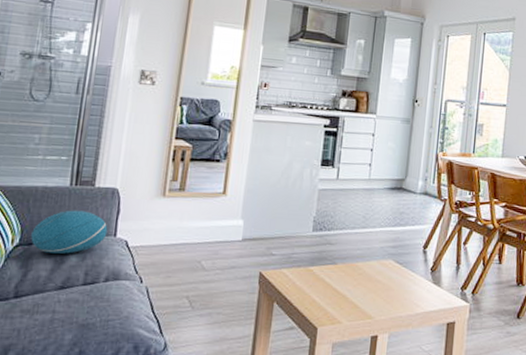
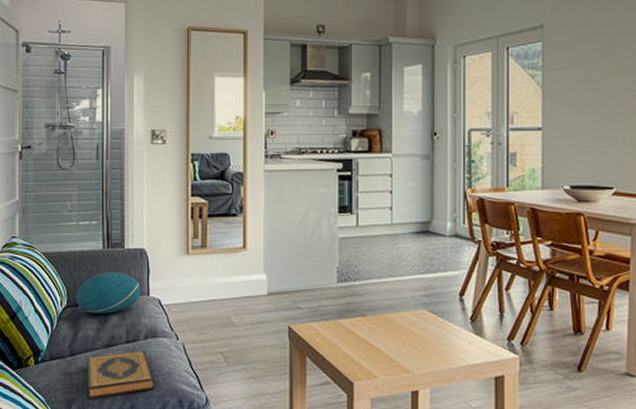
hardback book: none [29,293,111,346] -> present [86,350,155,400]

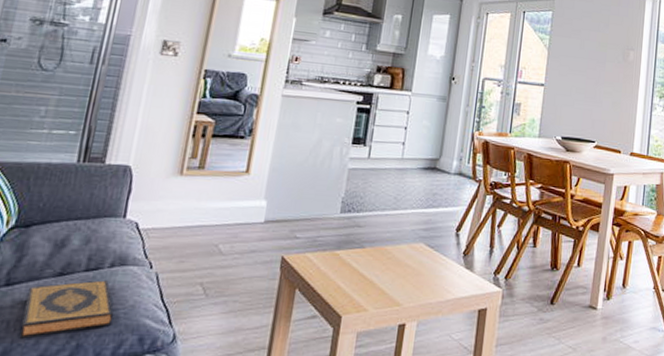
cushion: present [76,272,141,314] -> none [28,189,117,237]

